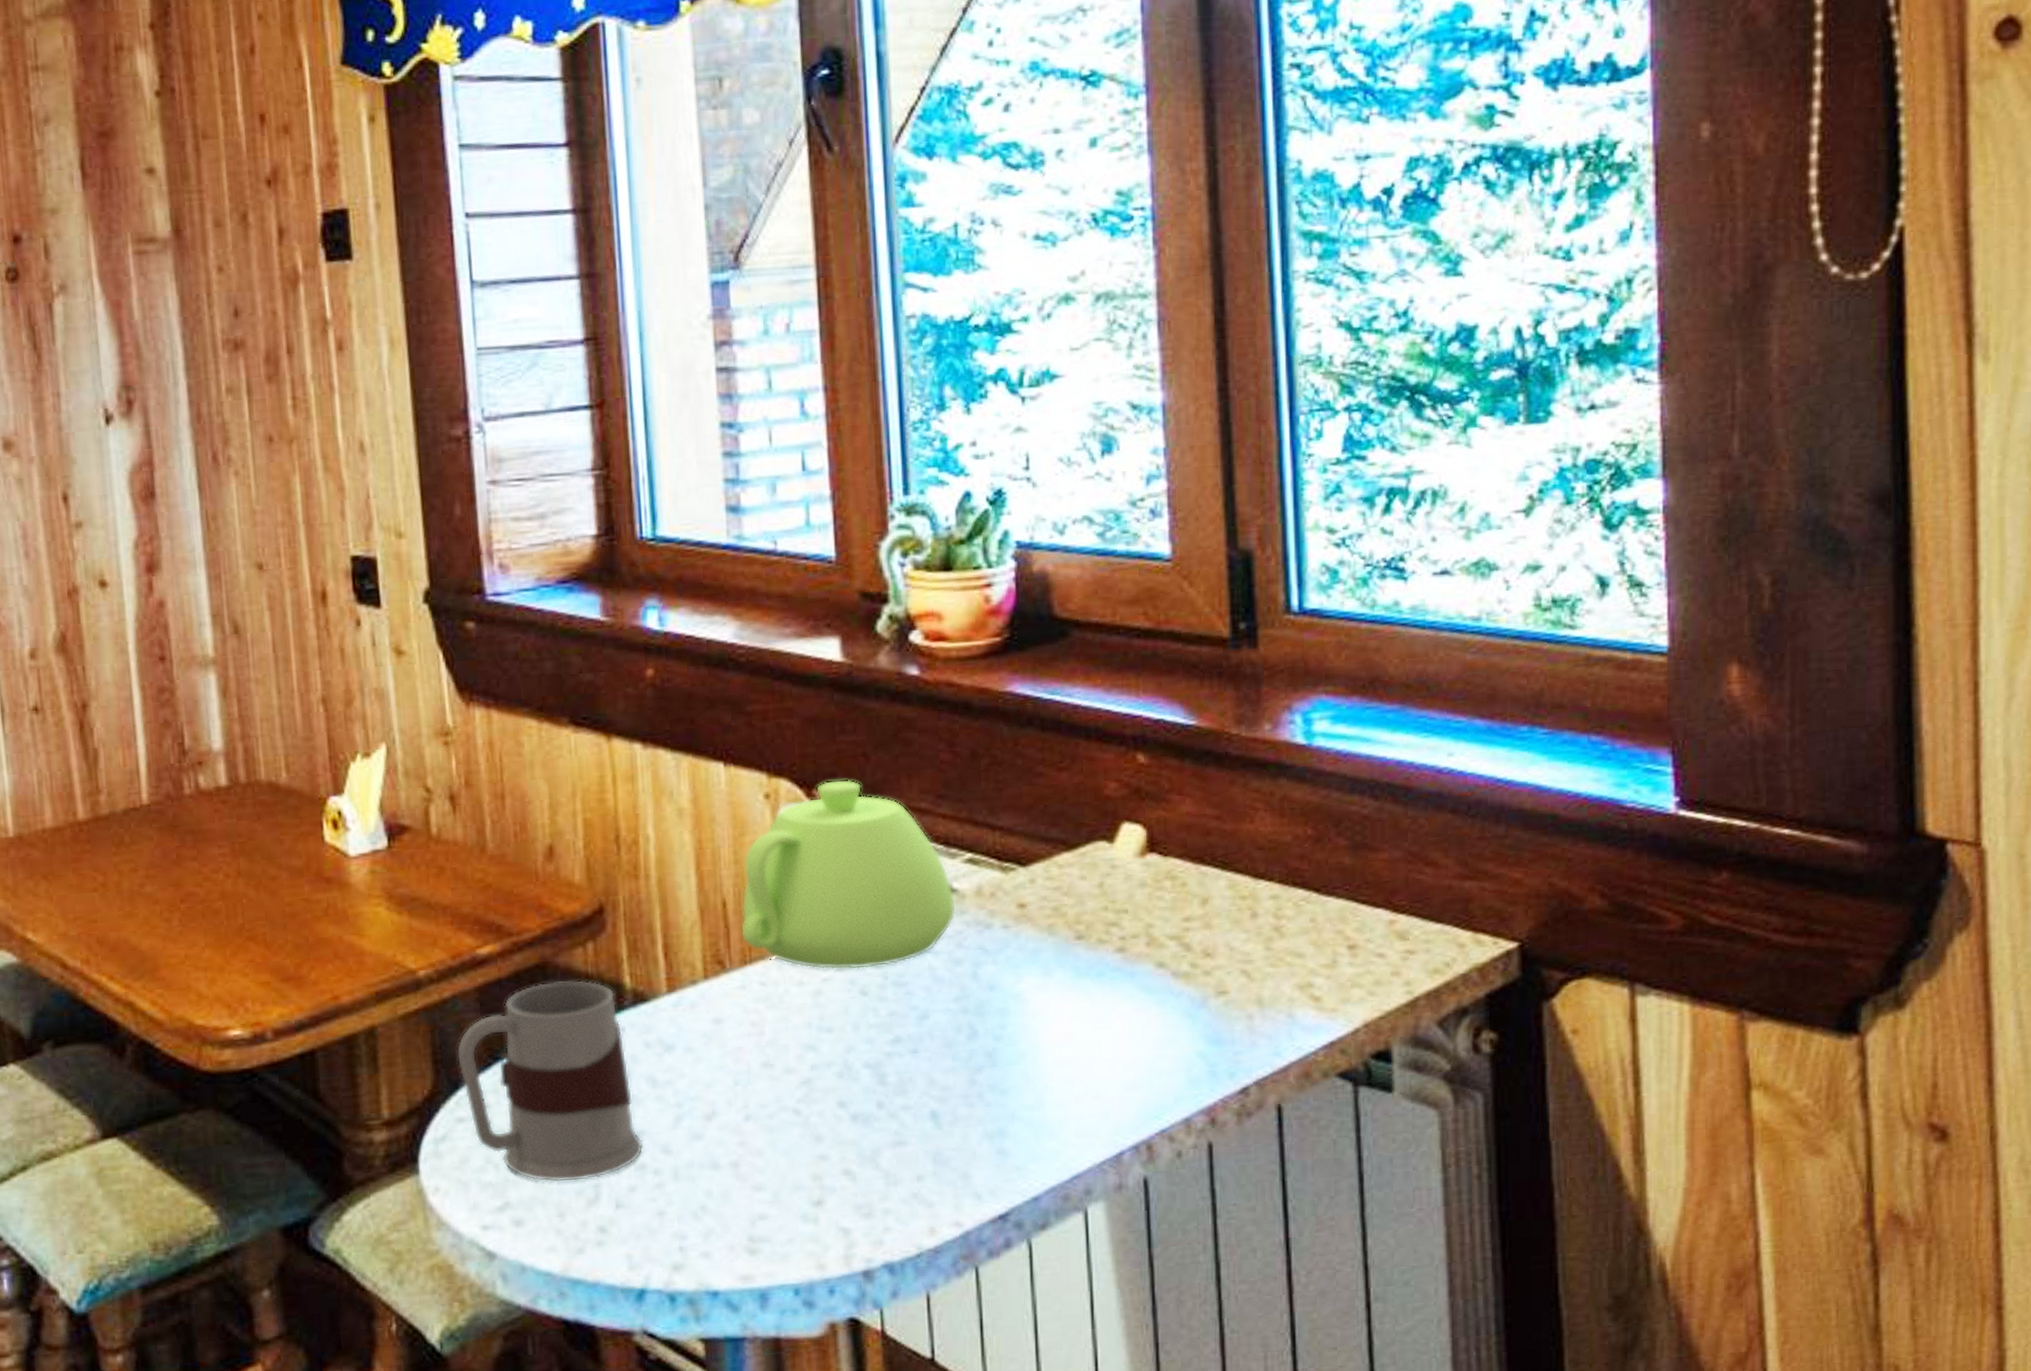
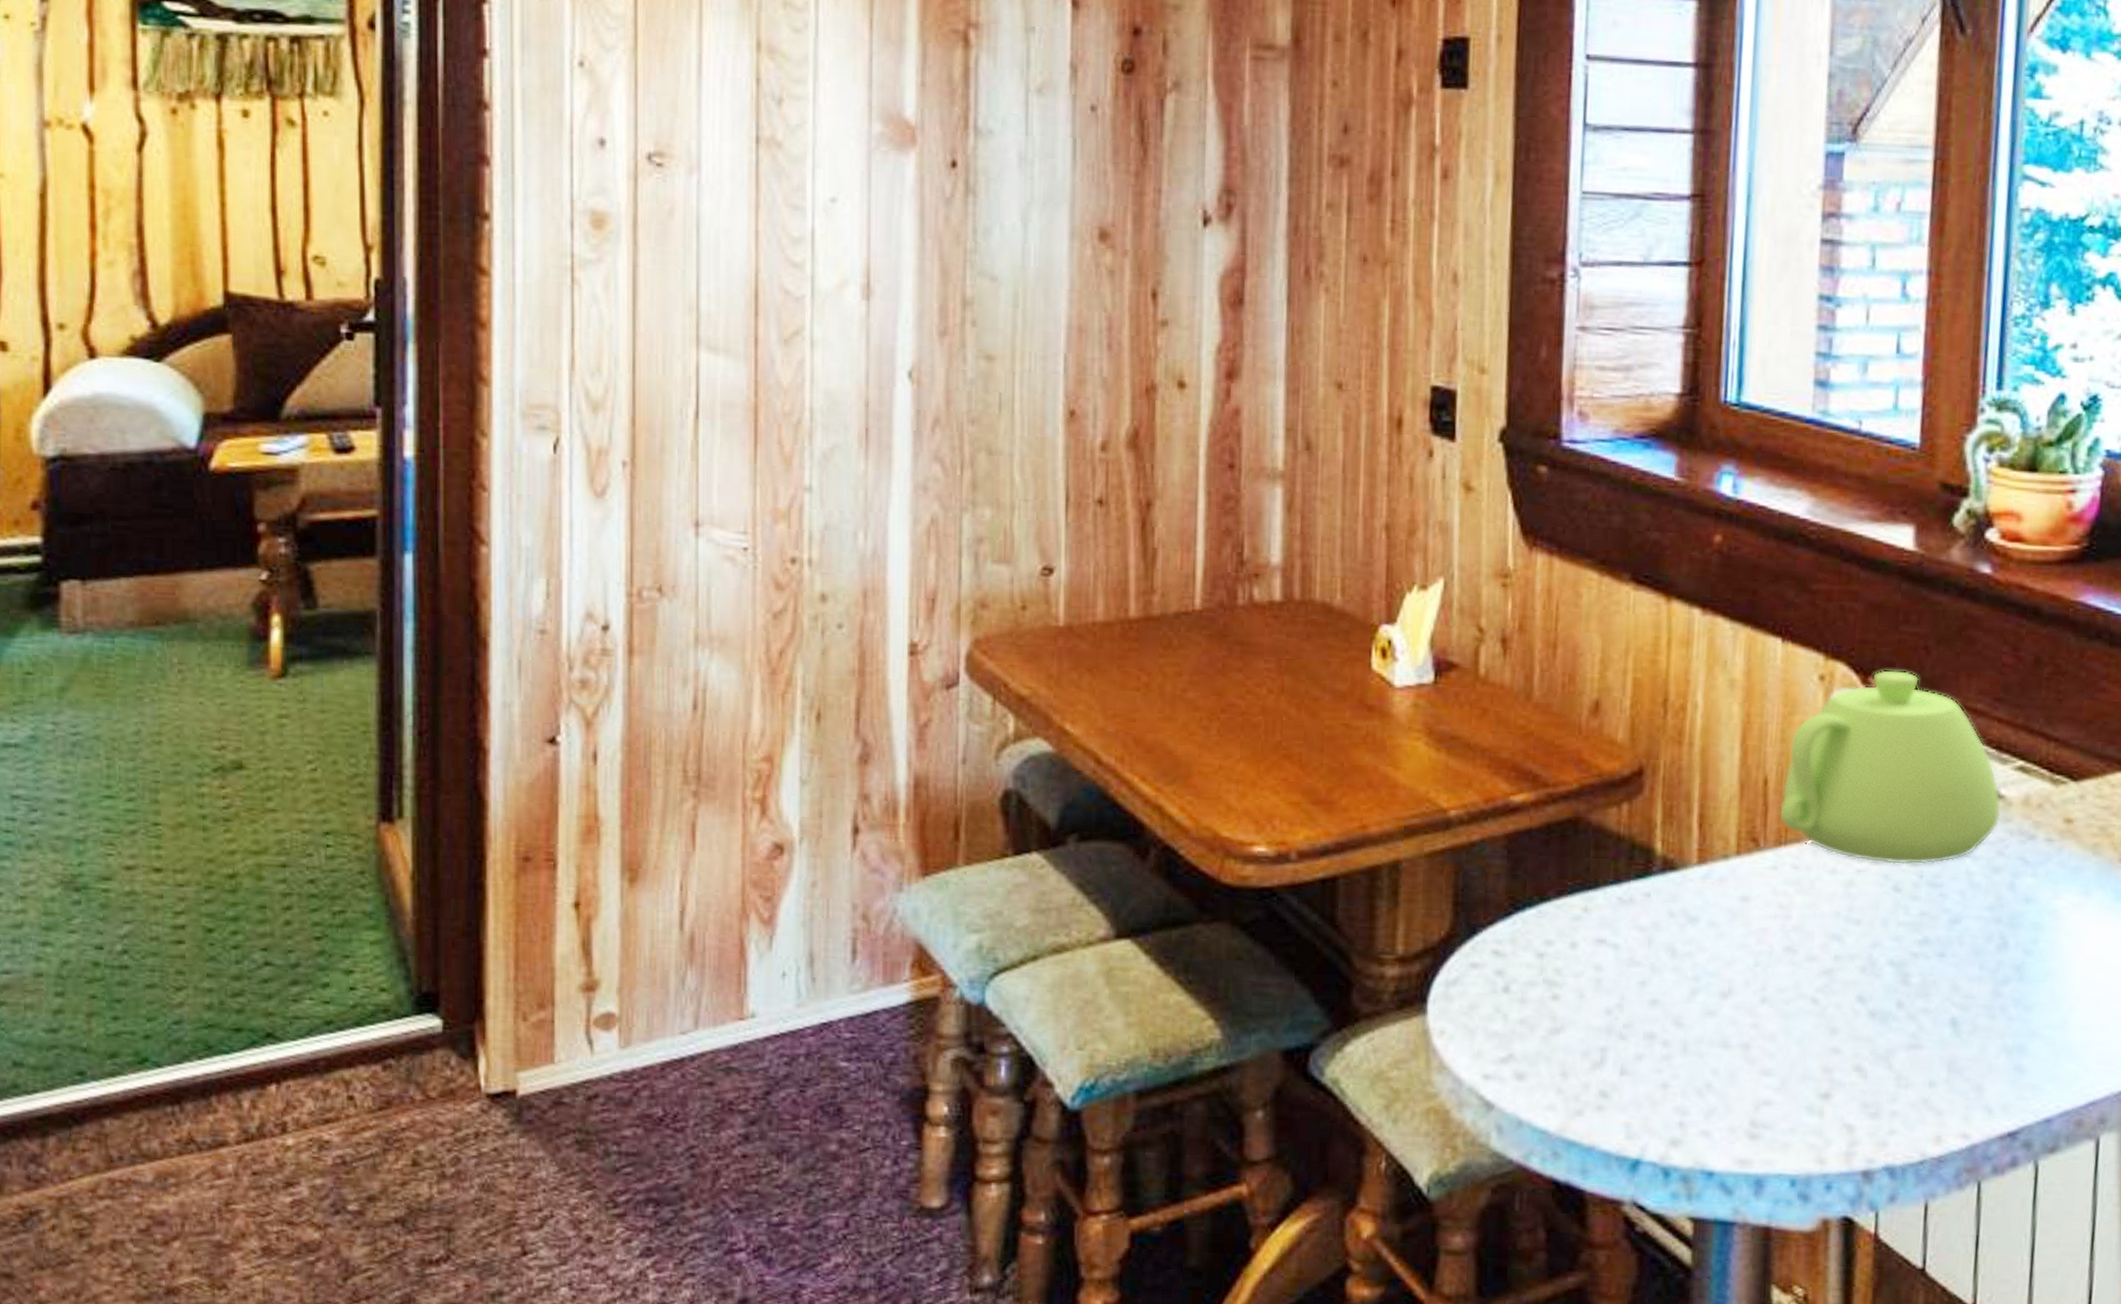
mug: present [456,979,644,1183] -> none [1477,837,1656,1043]

